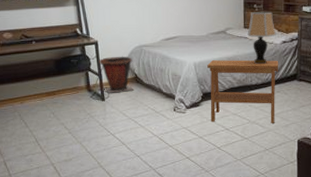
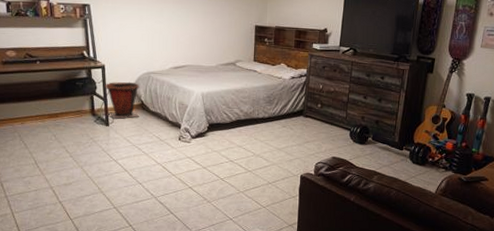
side table: present [207,60,279,123] -> none [215,91,286,158]
table lamp: present [247,12,276,64] -> none [257,46,285,98]

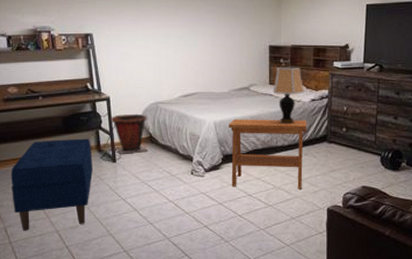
bench: none [7,102,87,186] -> present [11,138,92,231]
side table: none [215,91,286,158] -> present [228,119,307,189]
table lamp: none [257,46,285,98] -> present [273,67,305,123]

